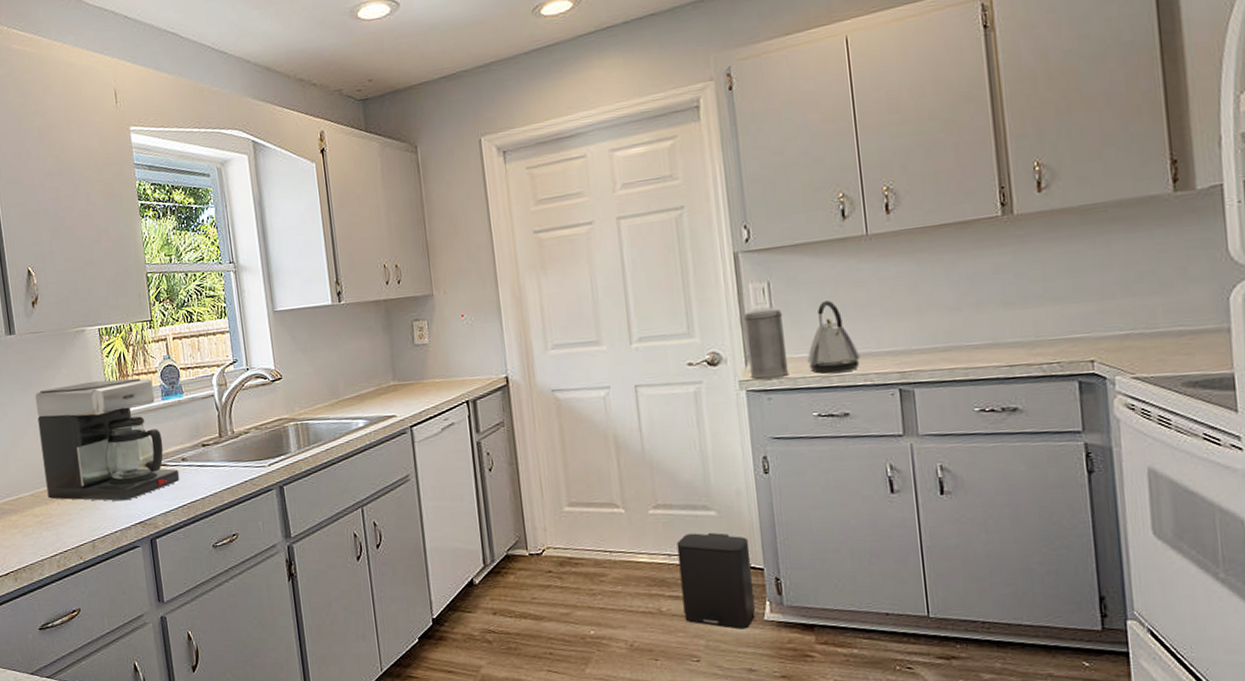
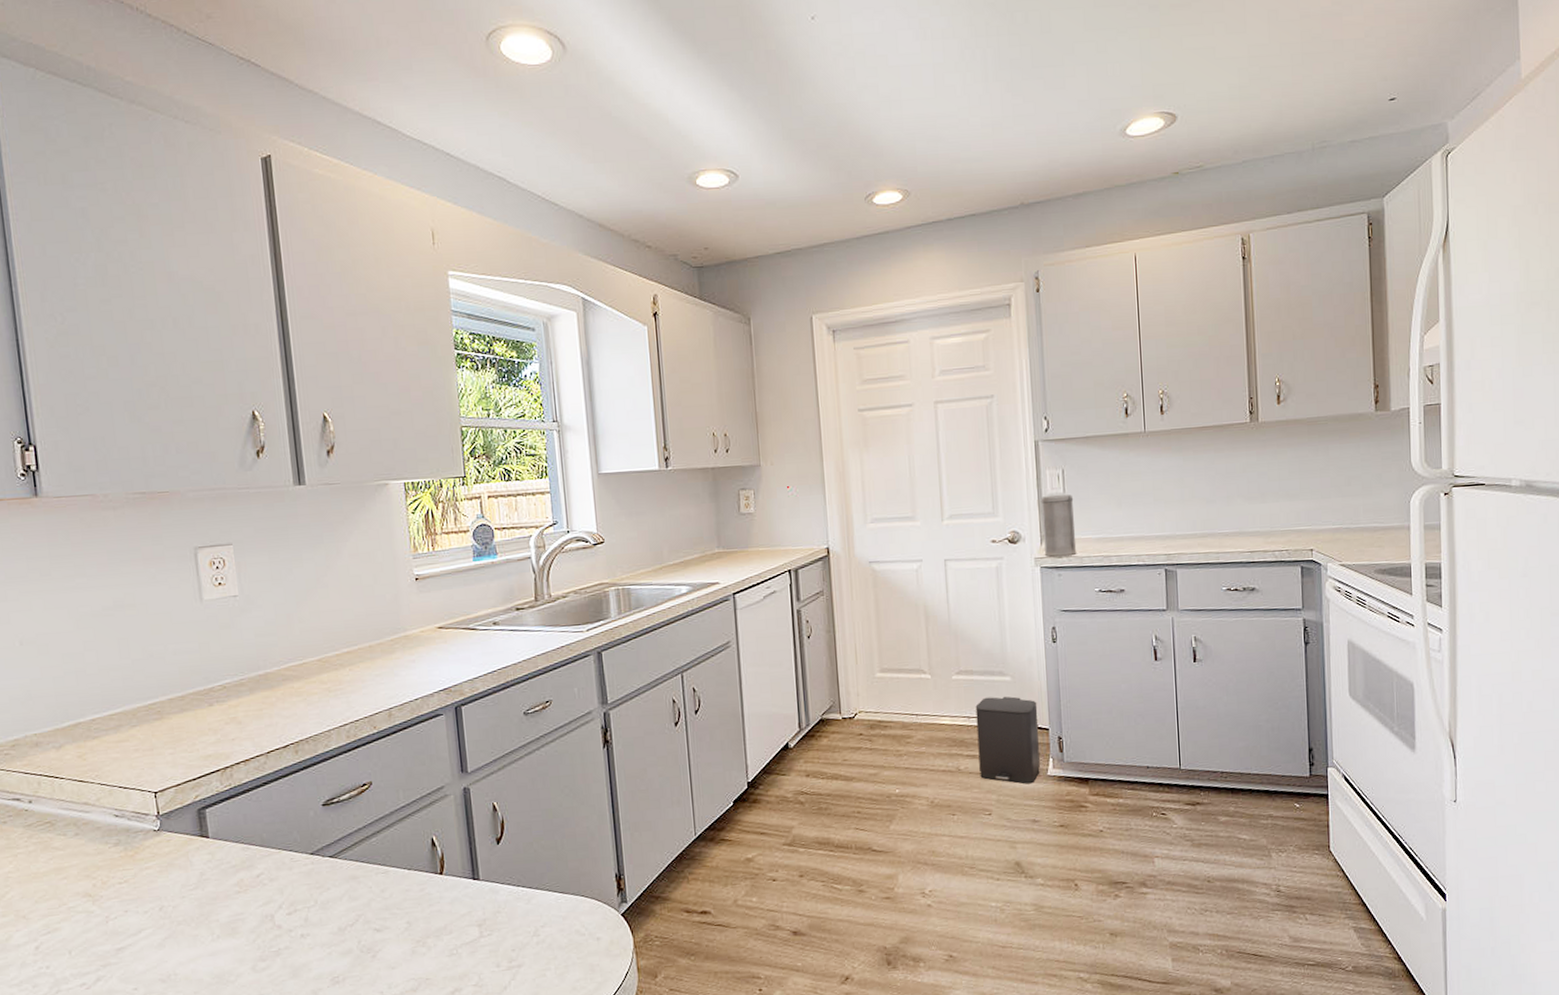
coffee maker: present [35,378,180,502] -> none [326,537,491,667]
kettle: present [807,301,861,375] -> none [1092,489,1136,555]

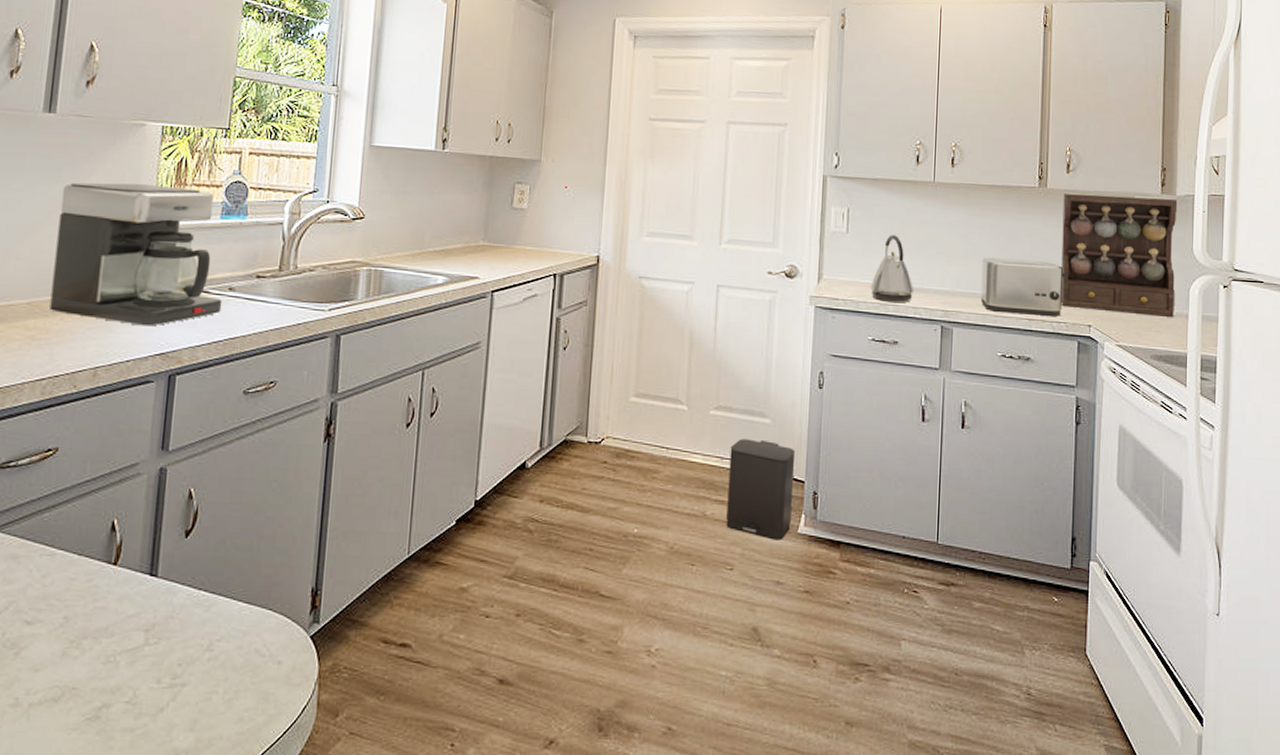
coffee maker: none [326,537,491,667] -> present [49,182,223,327]
canister: present [1040,493,1077,558] -> none [820,232,856,300]
kettle: none [1092,489,1136,555] -> present [870,235,915,304]
toaster: none [1199,493,1286,550] -> present [980,257,1068,317]
spice rack: none [1276,415,1396,535] -> present [1061,193,1178,317]

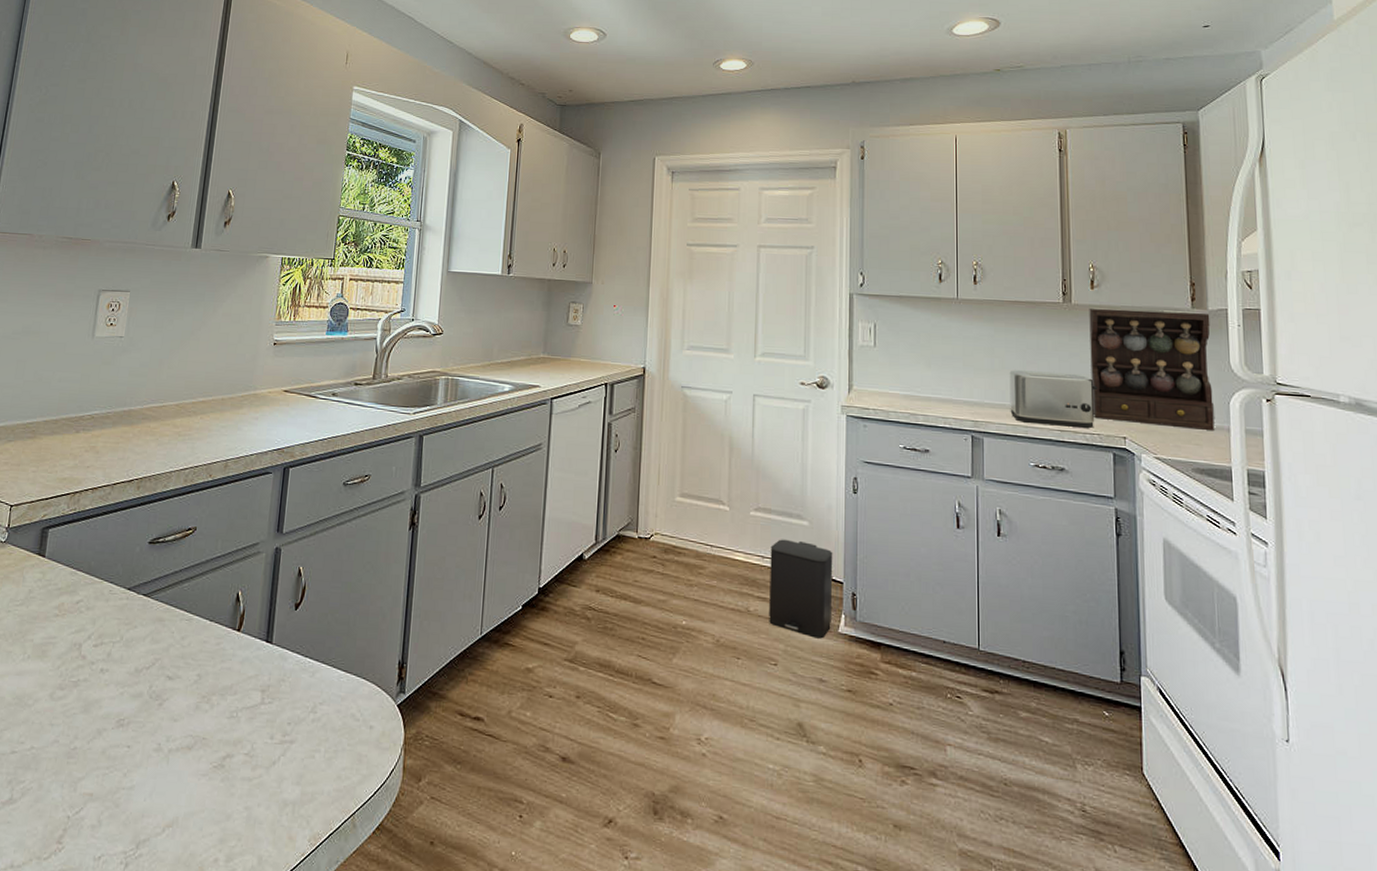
coffee maker: present [49,182,223,327] -> none [192,305,327,426]
kettle: present [870,235,915,304] -> none [899,348,943,414]

